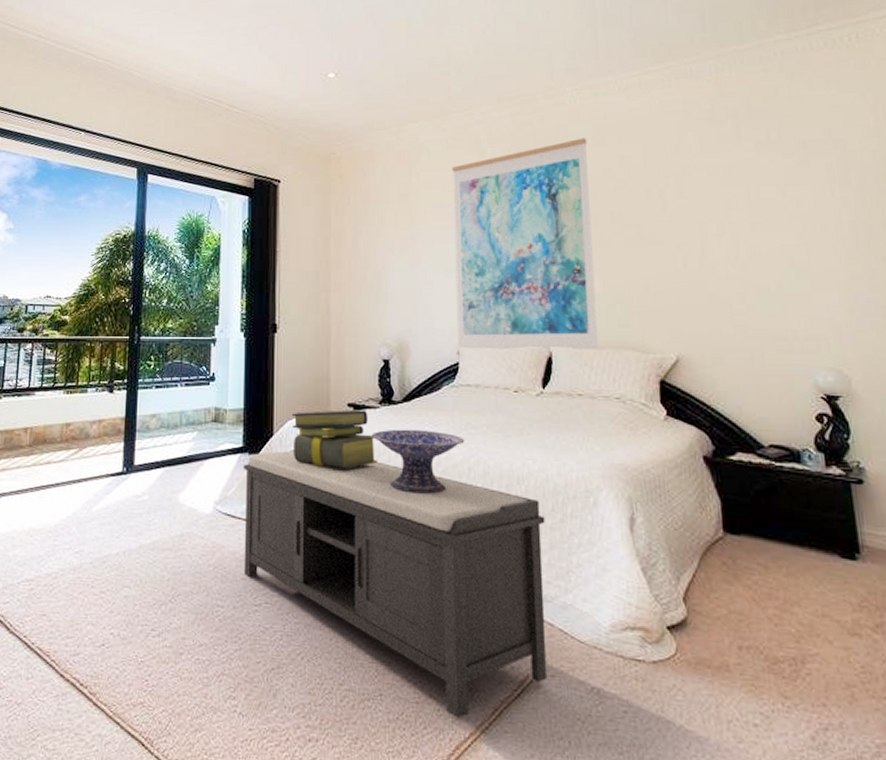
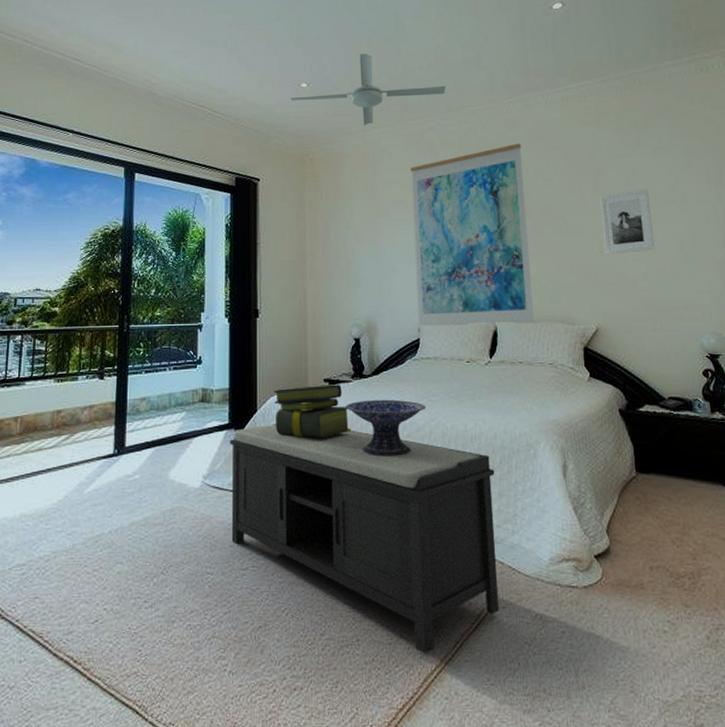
ceiling fan: none [316,37,496,120] -> present [291,53,446,126]
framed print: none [684,191,756,270] -> present [599,188,655,254]

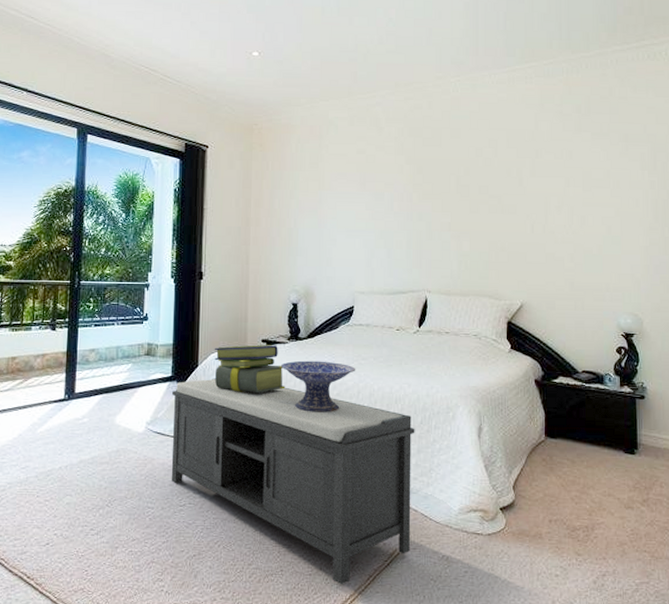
ceiling fan: present [291,53,446,126] -> none [242,23,395,98]
wall art: present [411,143,535,333] -> none [352,122,465,303]
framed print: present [599,188,655,254] -> none [535,173,584,235]

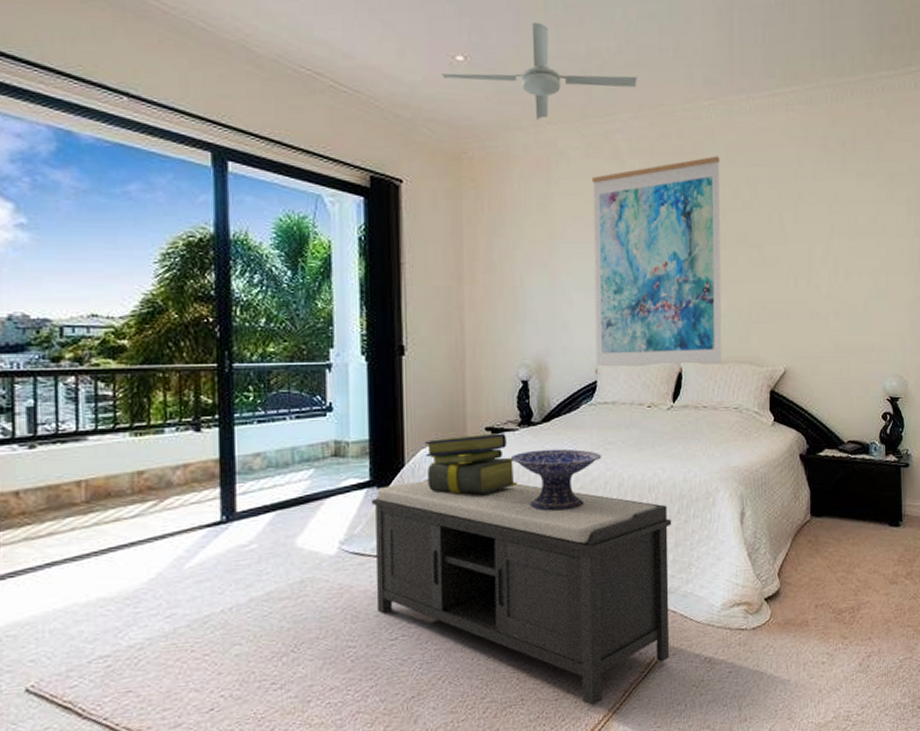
ceiling fan: none [242,23,395,98] -> present [442,22,637,120]
wall art: none [352,122,465,303] -> present [592,156,722,374]

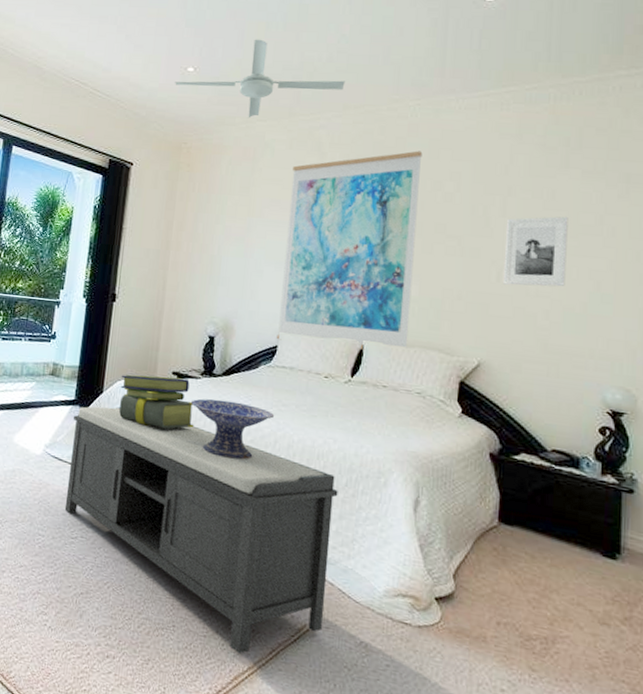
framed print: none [798,218,850,290] -> present [502,216,568,287]

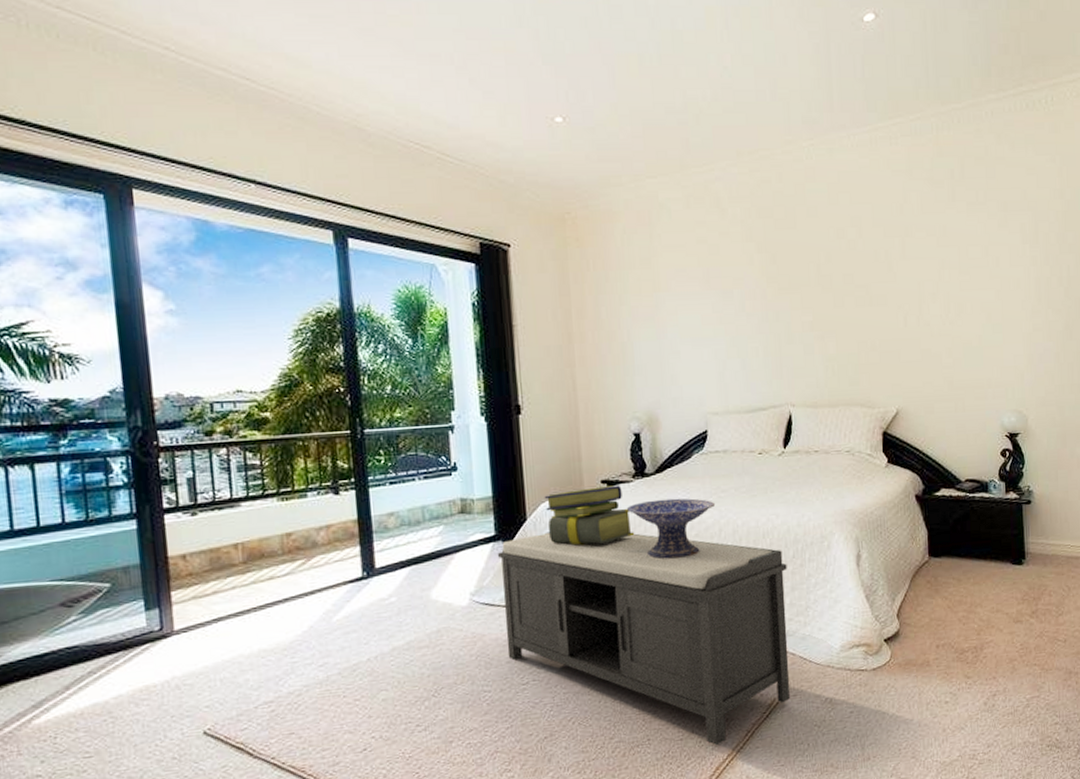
ceiling fan: present [175,39,345,117] -> none [543,76,735,174]
wall art: present [276,151,423,350] -> none [694,197,833,424]
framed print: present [502,216,568,287] -> none [906,251,962,328]

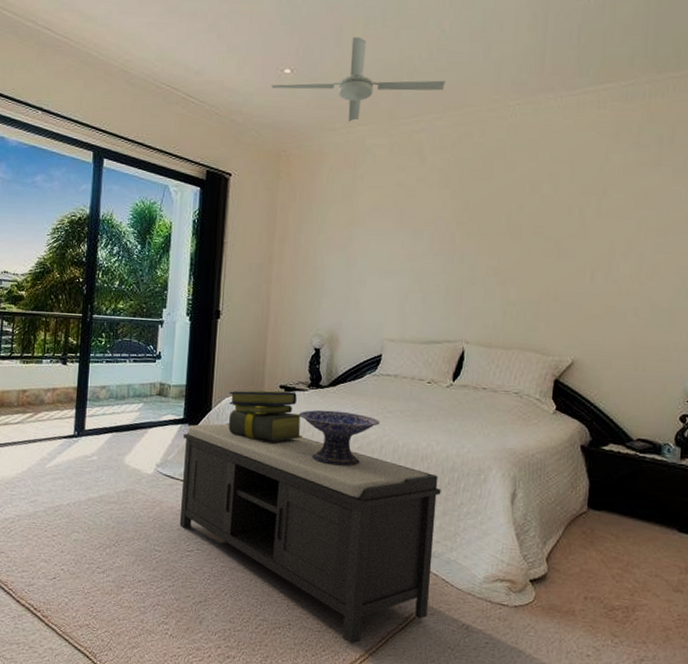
ceiling fan: none [543,76,735,174] -> present [272,36,445,122]

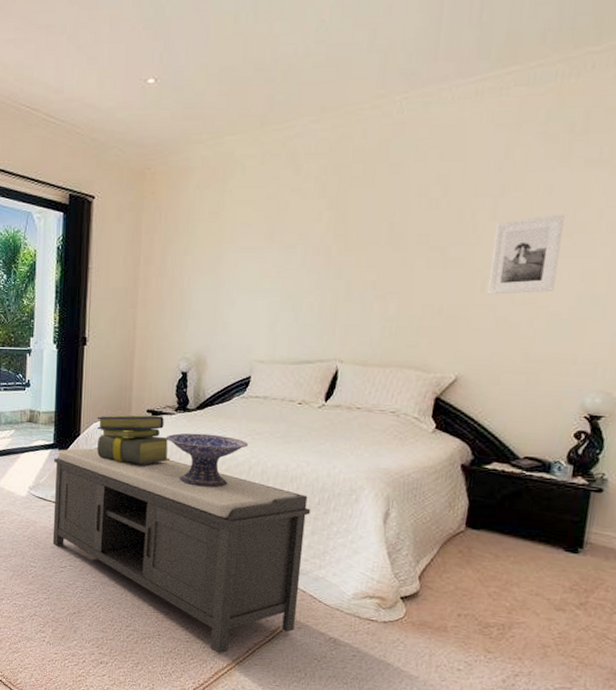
ceiling fan: present [272,36,445,122] -> none [134,35,324,132]
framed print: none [596,214,659,285] -> present [487,214,565,295]

